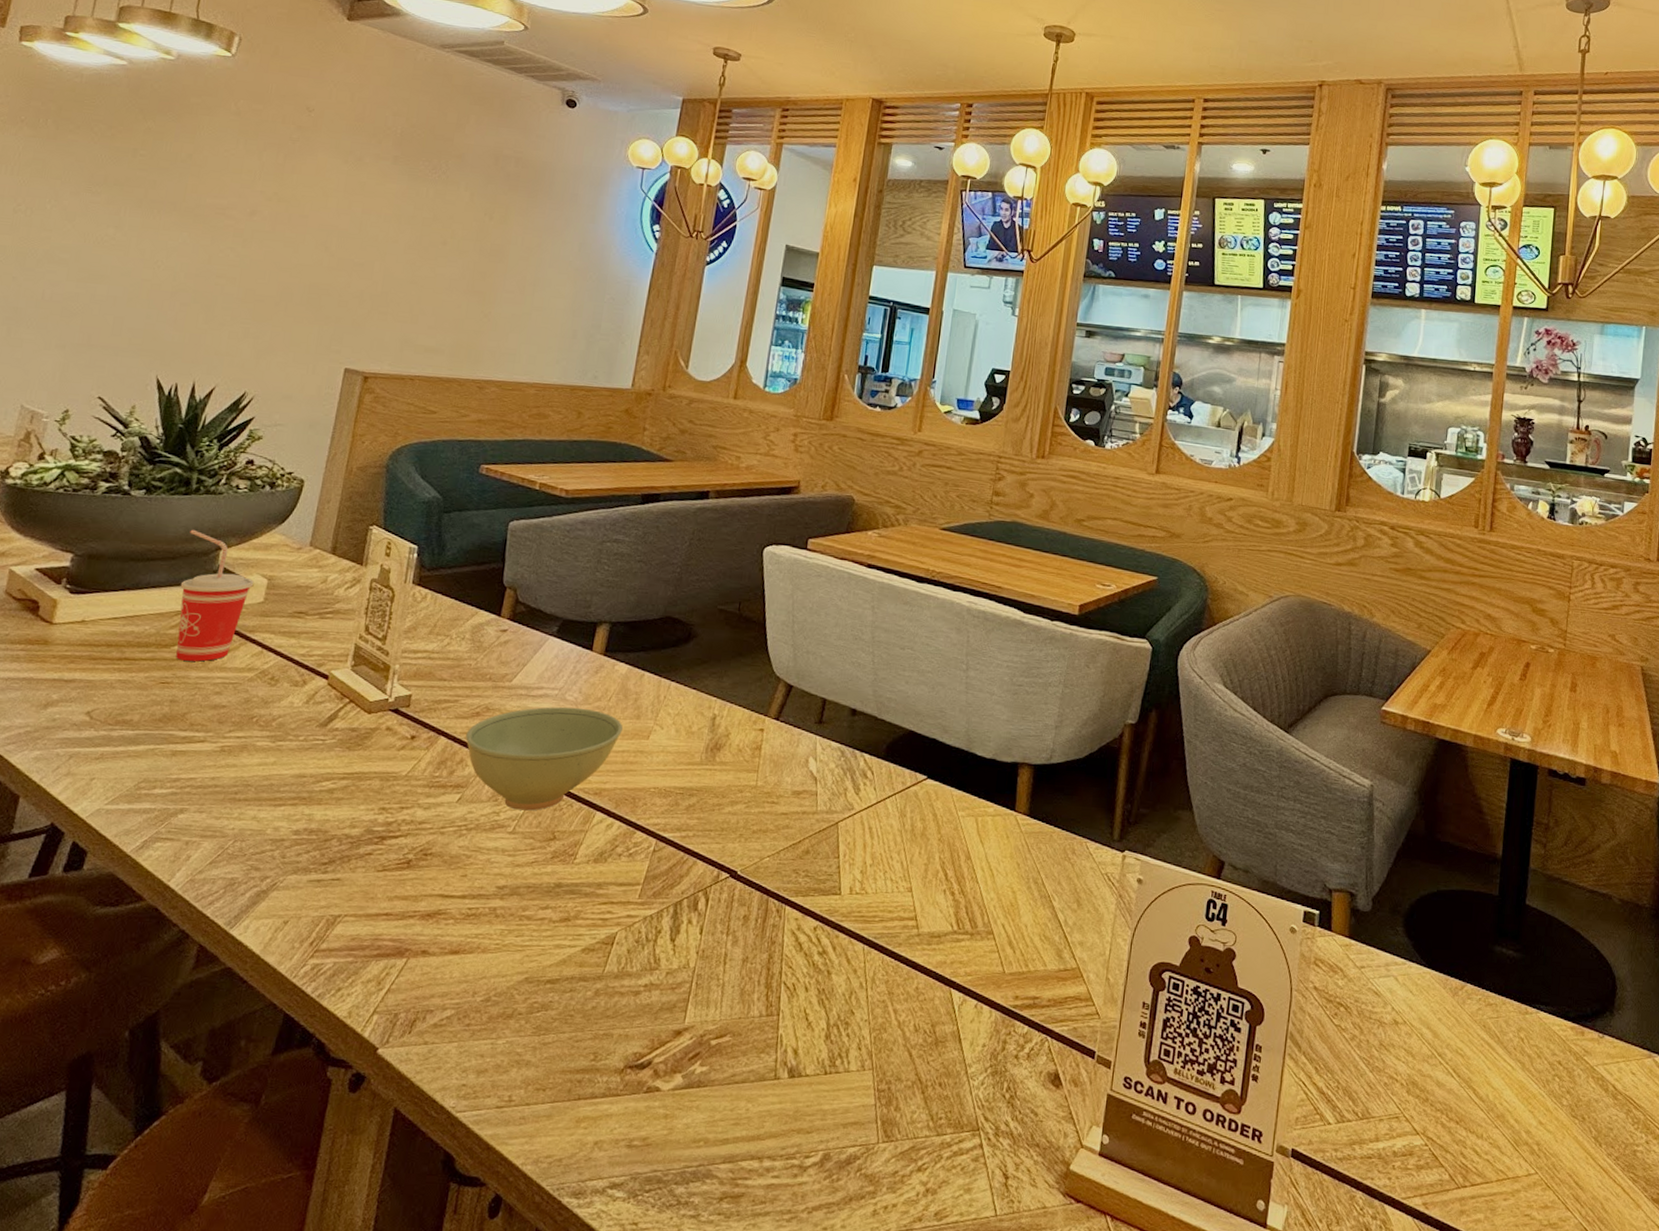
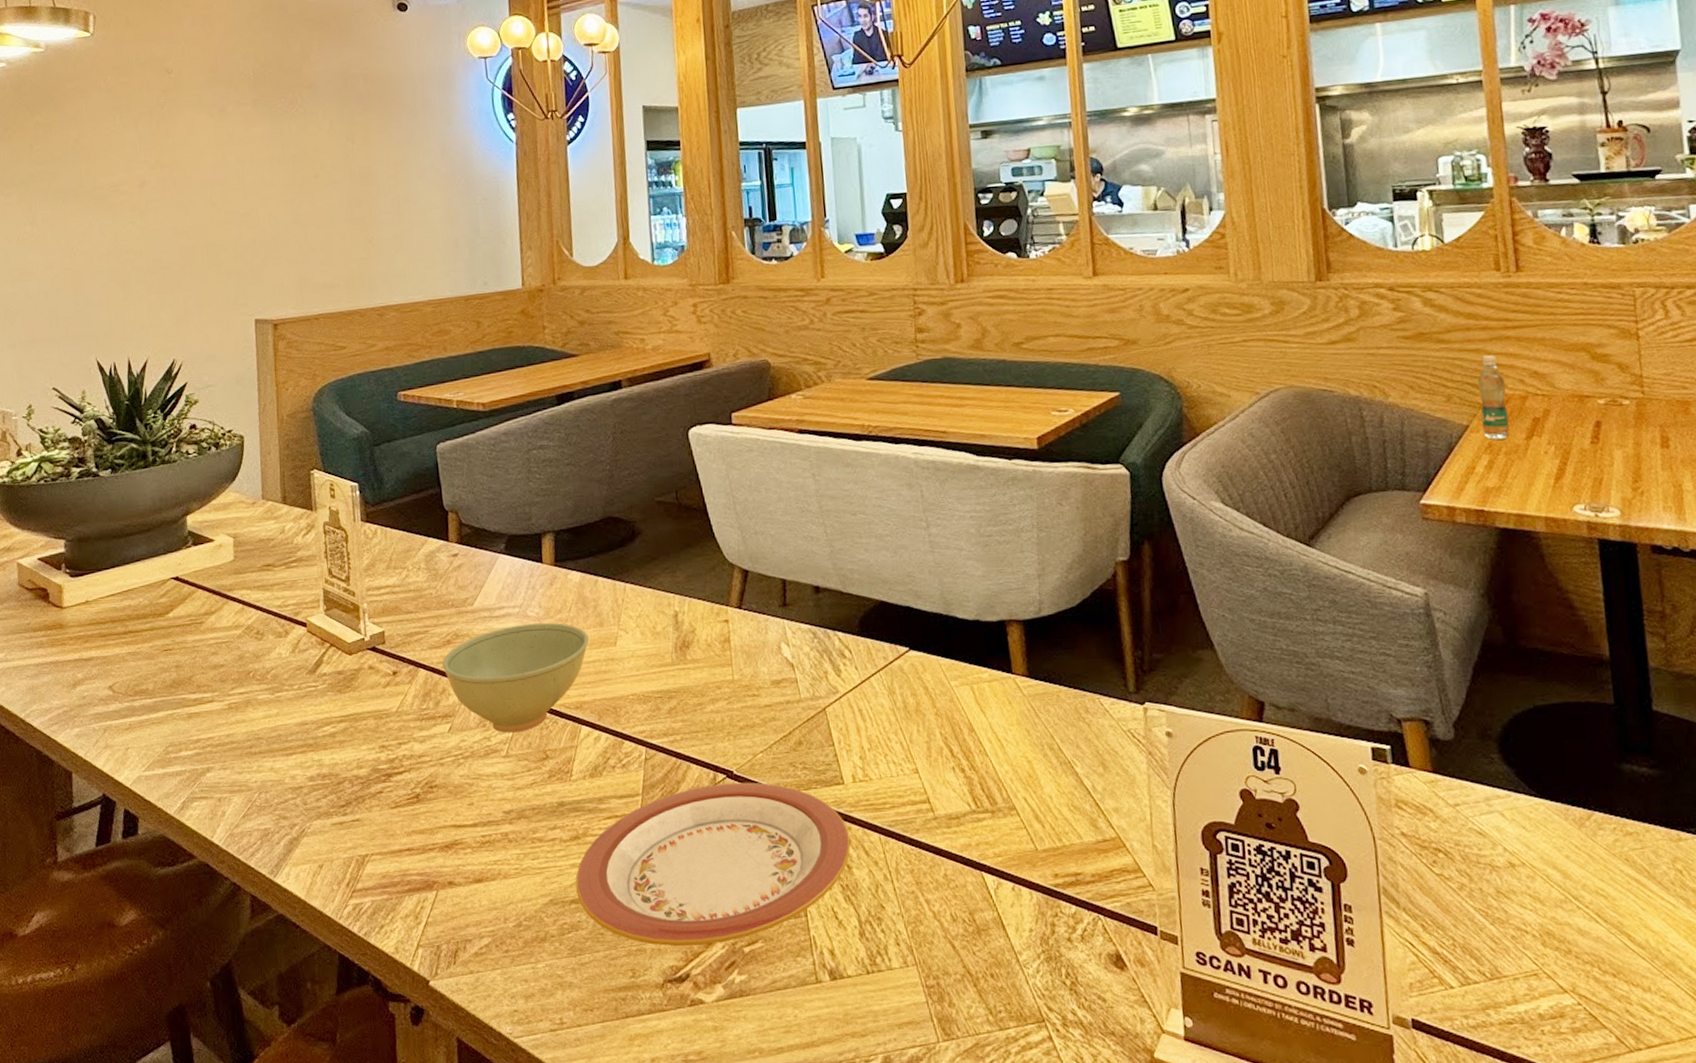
beverage cup: present [176,529,254,662] -> none [156,500,222,627]
plate: none [554,881,836,1035] -> present [575,782,851,947]
bottle: none [1440,595,1465,666] -> present [1478,355,1510,440]

